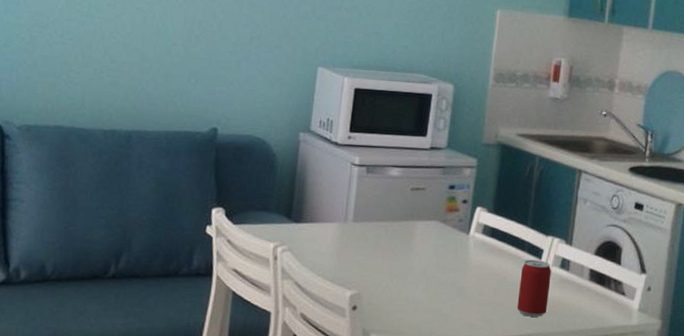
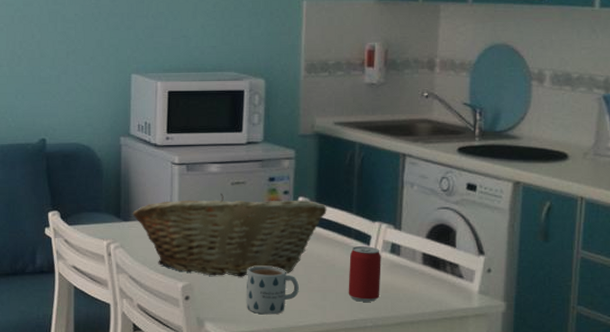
fruit basket: none [304,198,504,288] -> present [132,193,327,277]
mug: none [415,276,470,328] -> present [246,265,299,315]

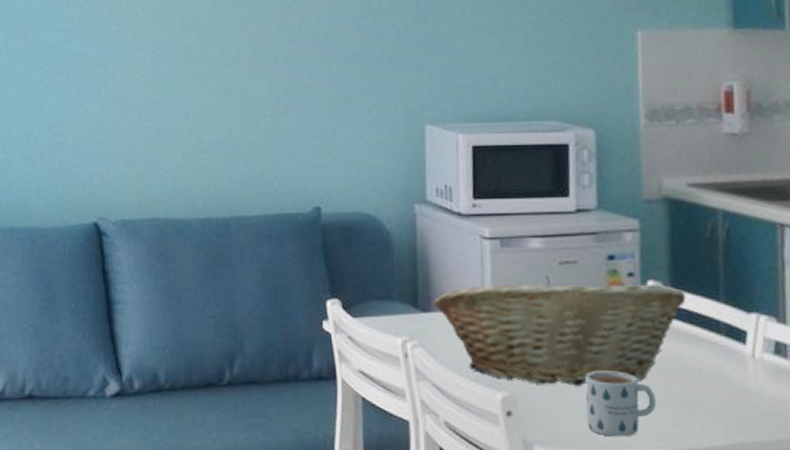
beer can: present [348,246,381,302] -> none [720,345,765,420]

